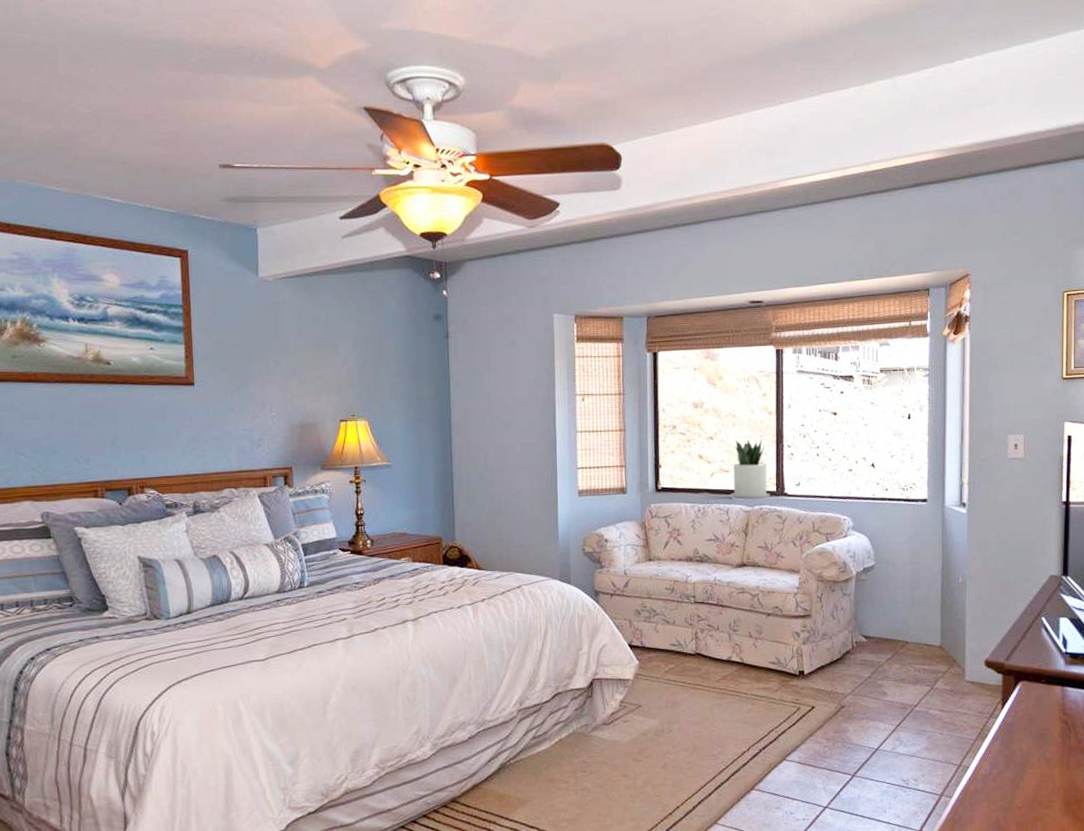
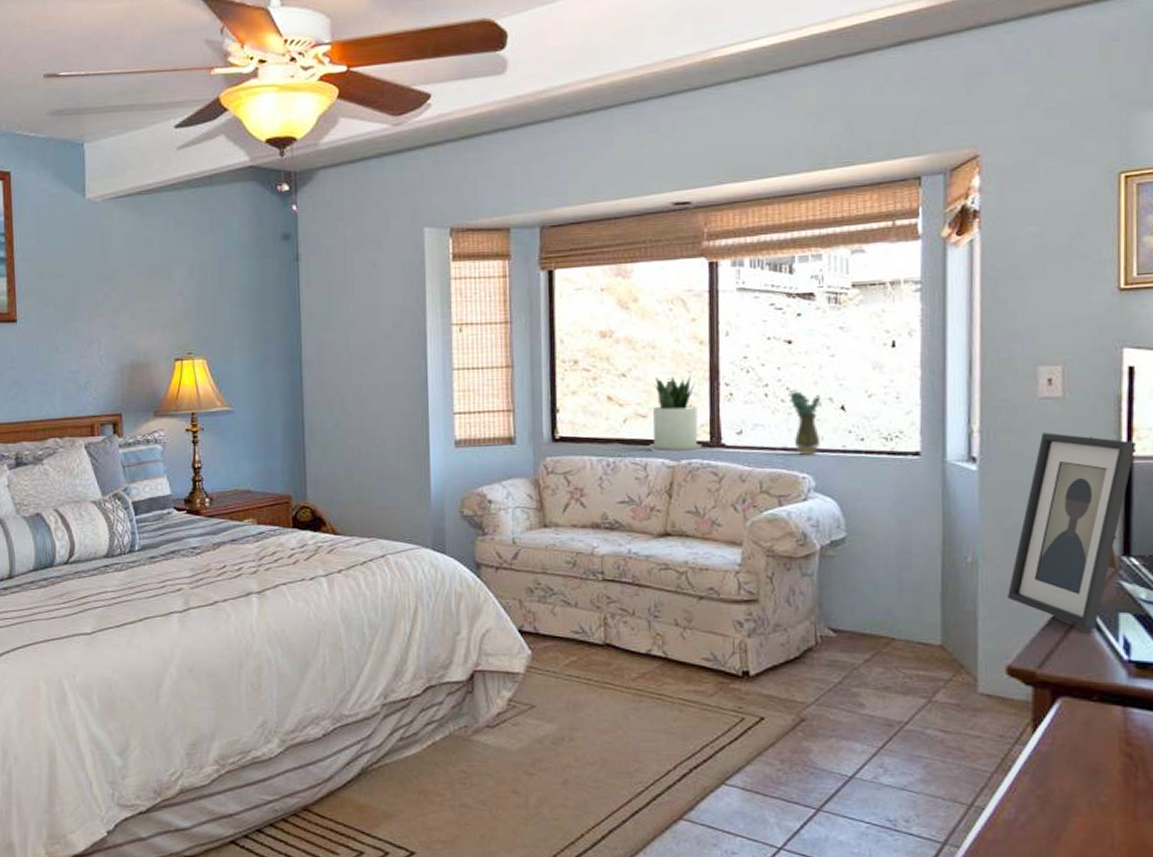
vase: none [834,450,858,502] -> present [788,388,821,456]
picture frame: none [986,484,1072,630] -> present [1008,433,1136,629]

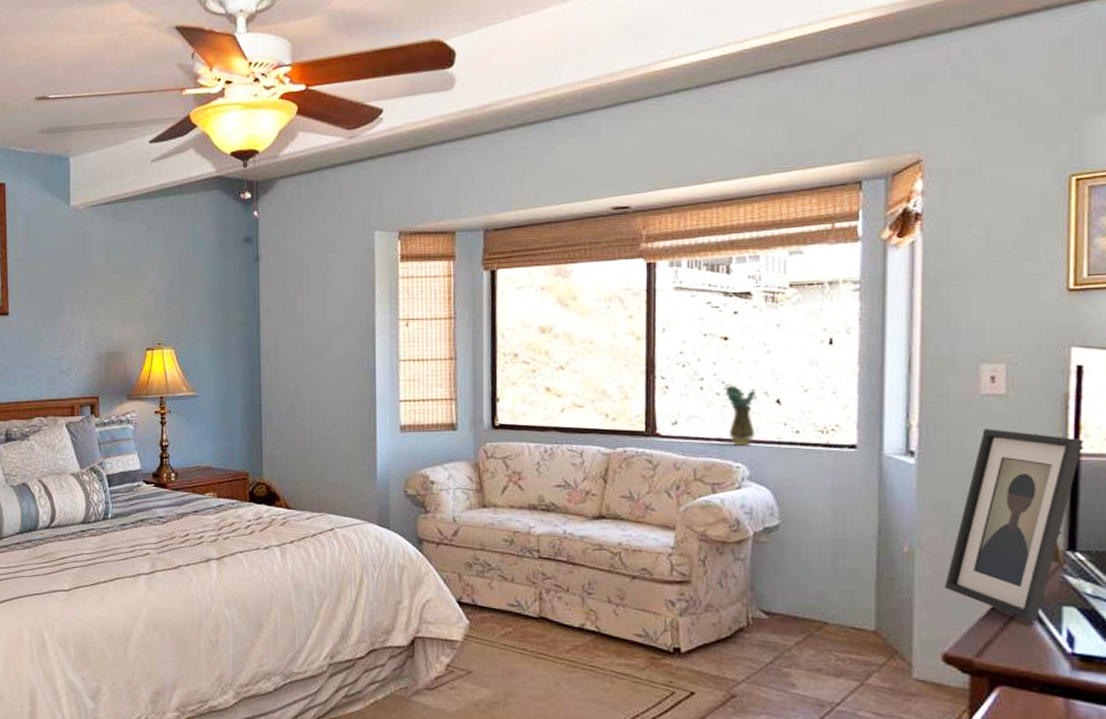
planter: present [648,376,703,452] -> none [585,370,638,440]

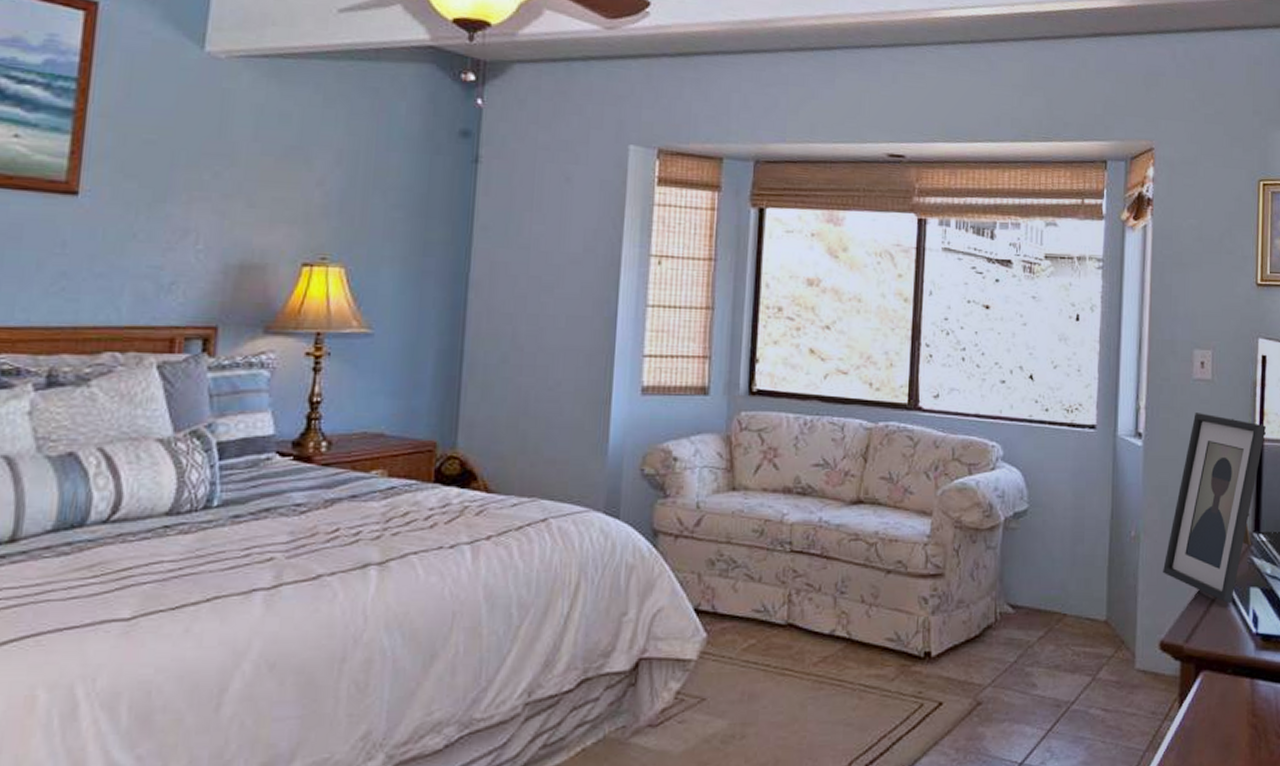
vase: present [723,382,757,447] -> none [983,354,1013,424]

